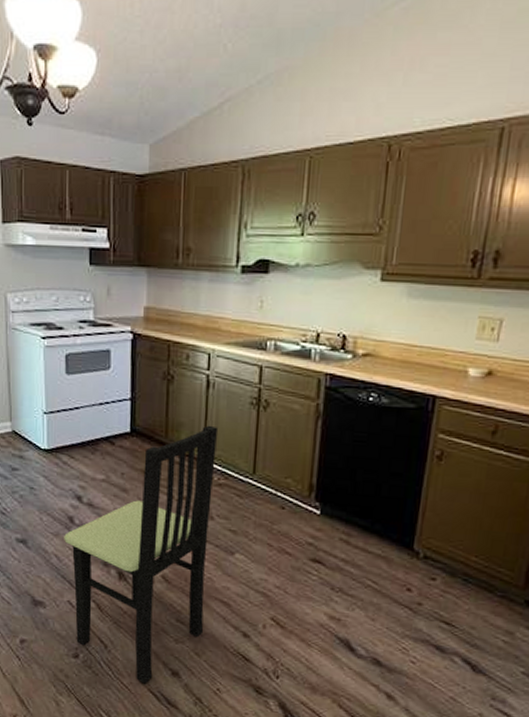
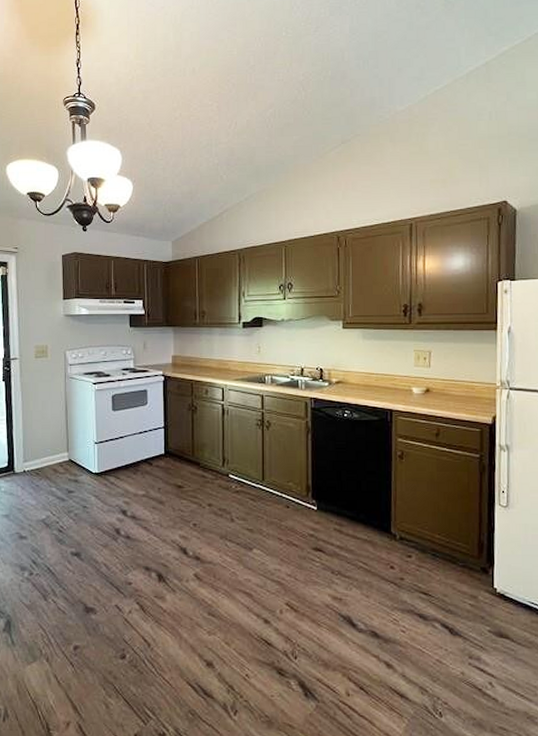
dining chair: present [64,425,219,684] -> none [112,444,233,677]

